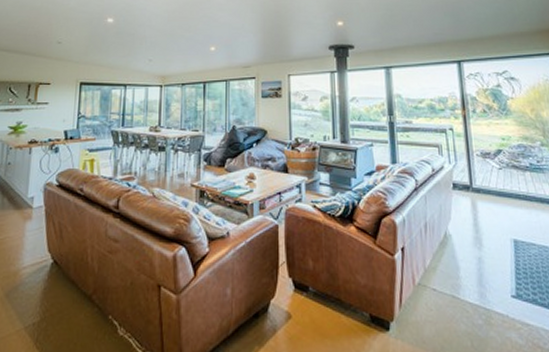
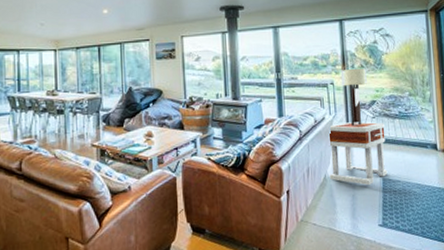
side table: none [449,173,520,248] -> present [329,122,388,186]
table lamp: none [460,113,491,177] -> present [340,68,367,126]

